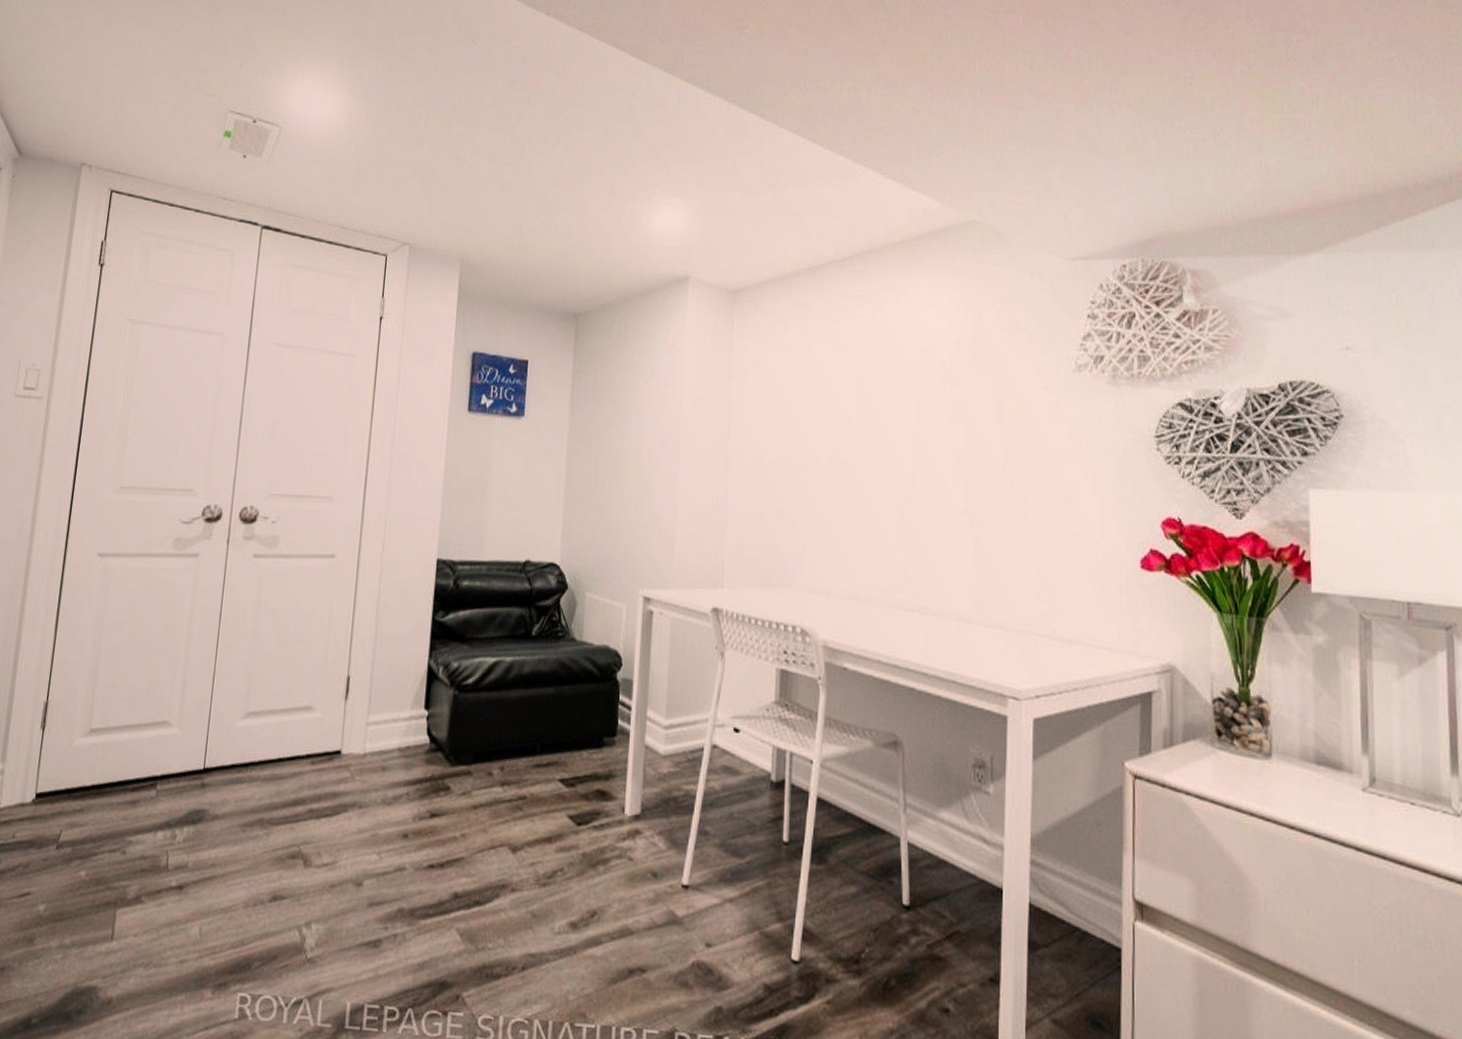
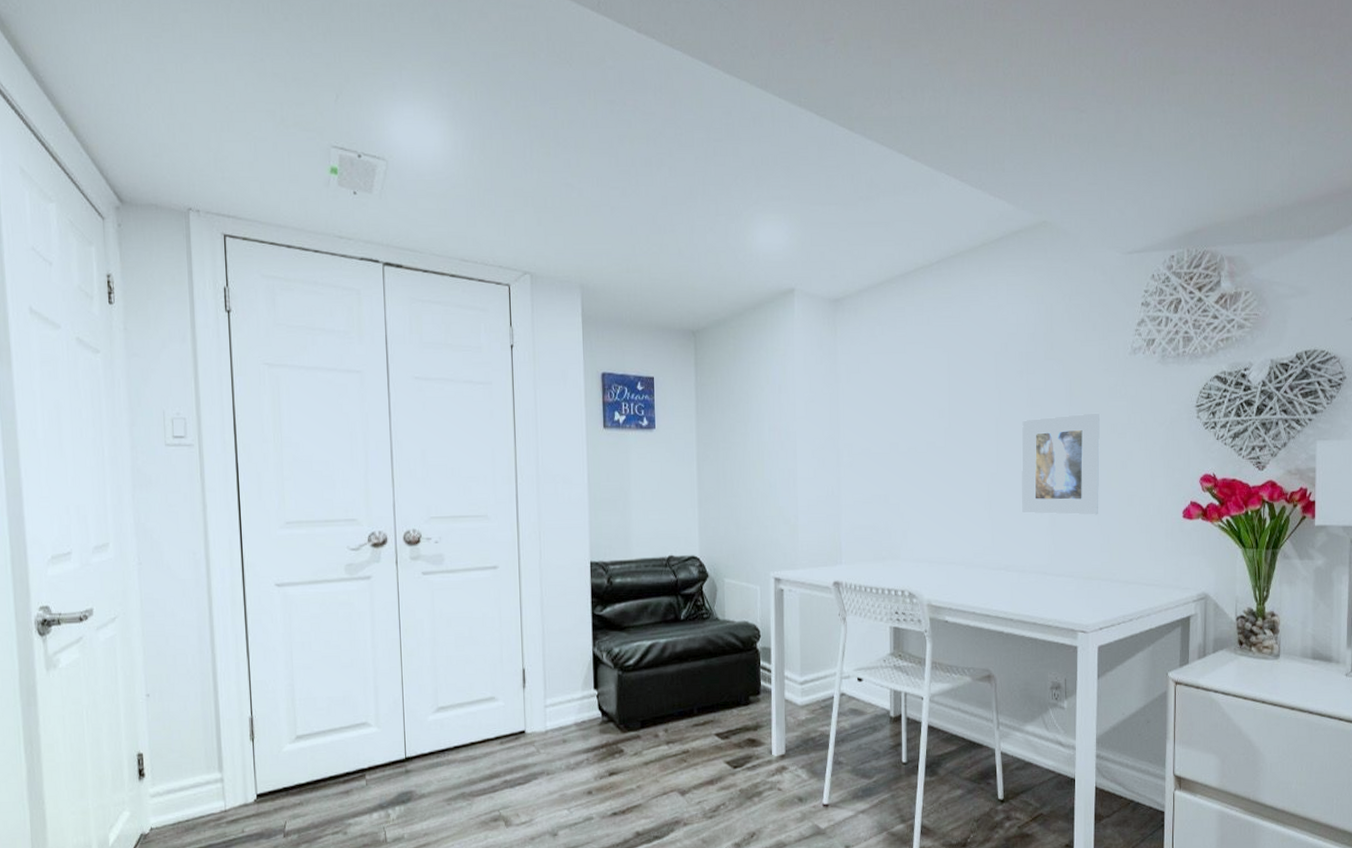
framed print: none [940,435,1038,556] -> present [1021,413,1101,515]

